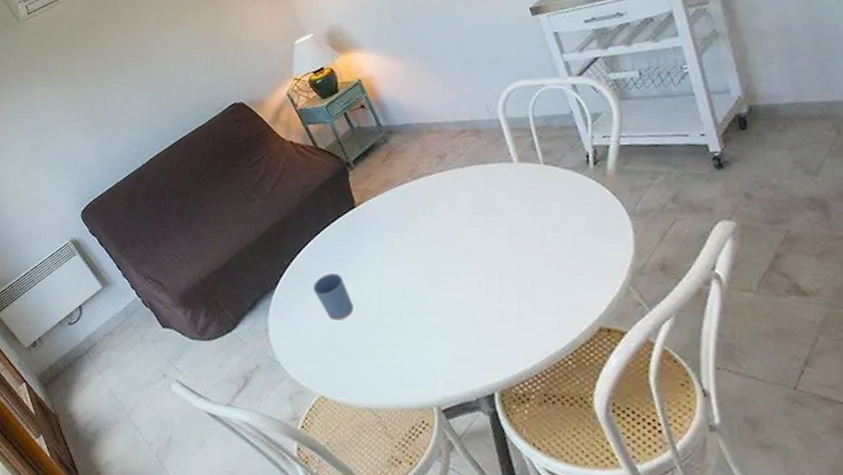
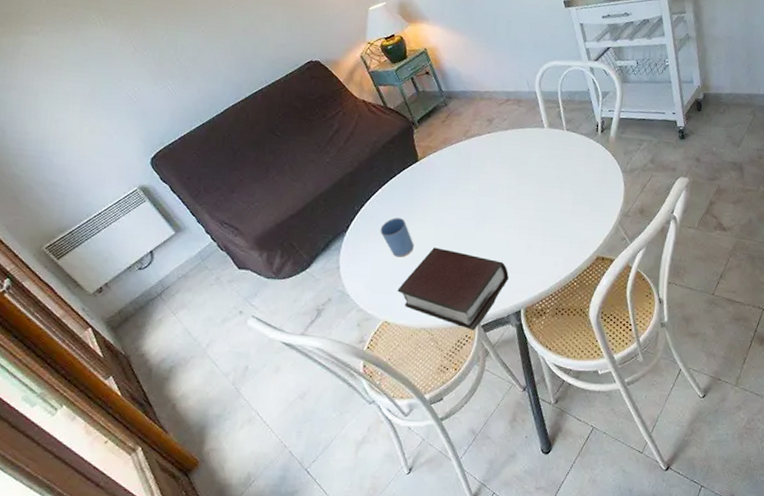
bible: none [335,309,475,416] -> present [397,247,509,331]

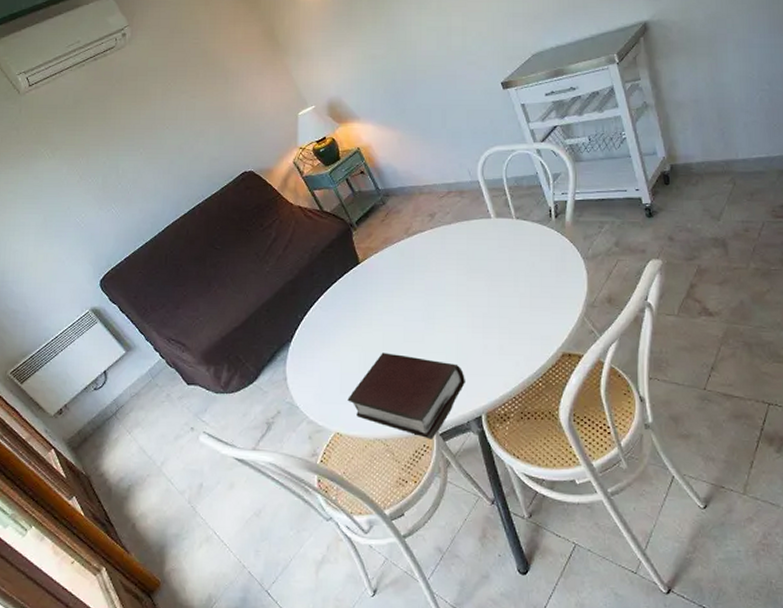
mug: present [380,218,414,257] -> none [325,324,361,365]

